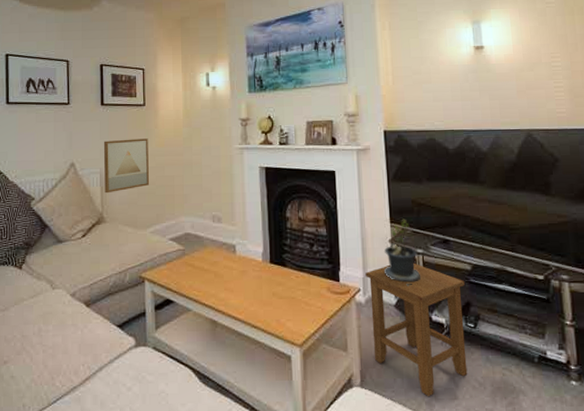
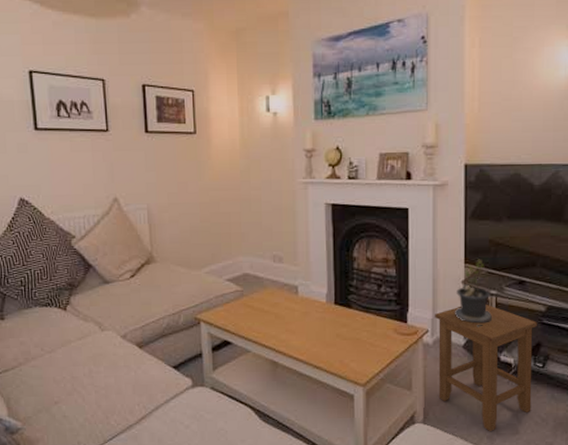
wall art: present [103,138,150,194] -> none [149,171,204,231]

